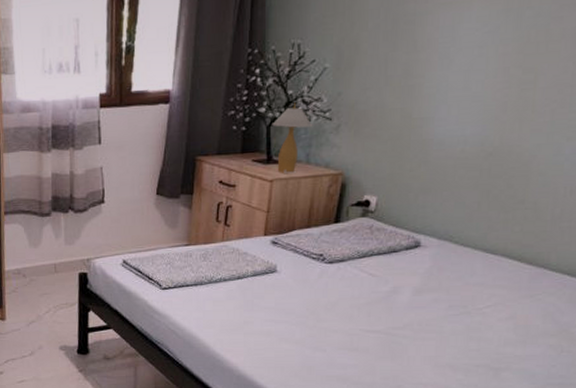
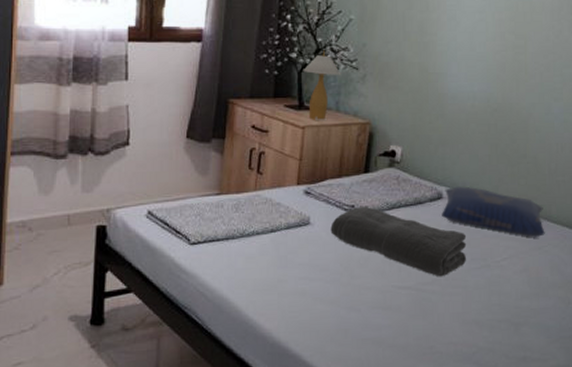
towel: none [297,254,446,323] -> present [330,206,467,277]
cushion: none [418,234,540,285] -> present [442,186,545,237]

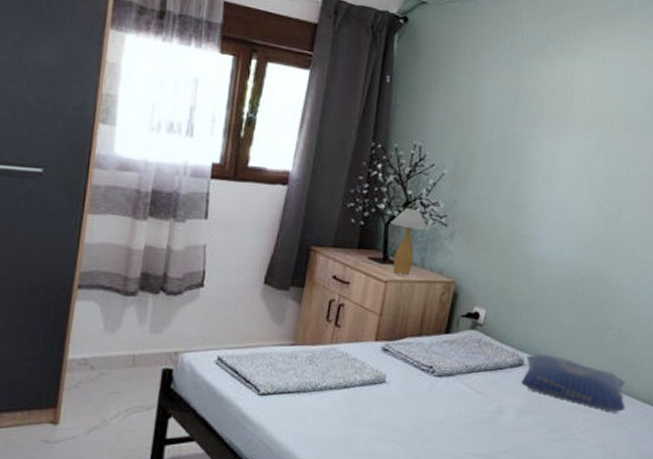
towel: present [330,206,467,277] -> none [406,367,545,447]

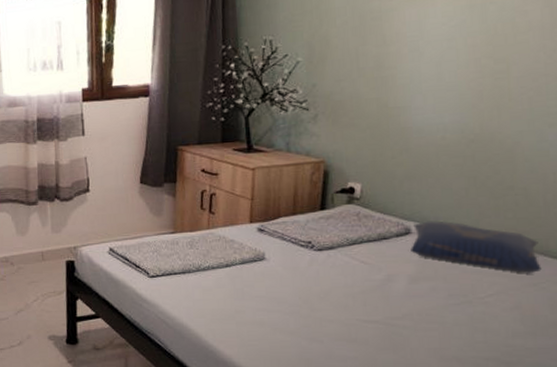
table lamp: present [390,203,430,277] -> none [250,94,291,163]

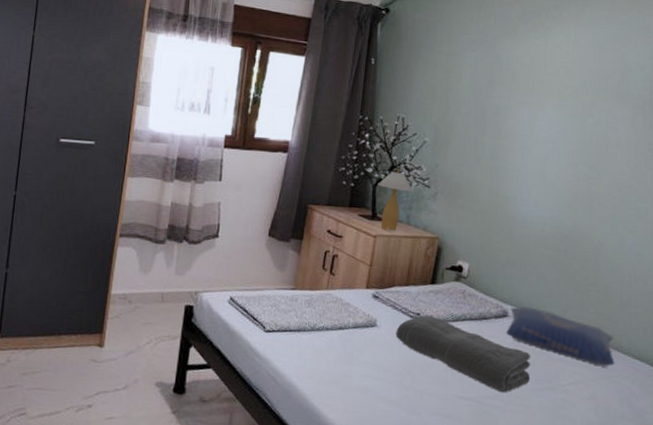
table lamp: none [250,94,291,163] -> present [377,167,414,233]
towel: none [287,242,442,312] -> present [395,315,531,393]

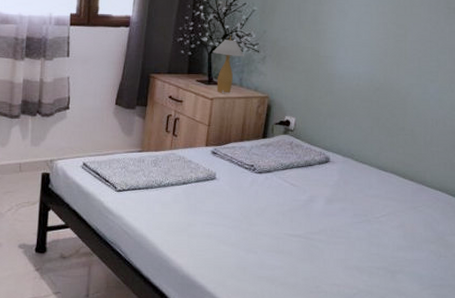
towel: present [395,315,531,393] -> none [233,166,350,228]
cushion: present [506,306,615,366] -> none [329,152,420,198]

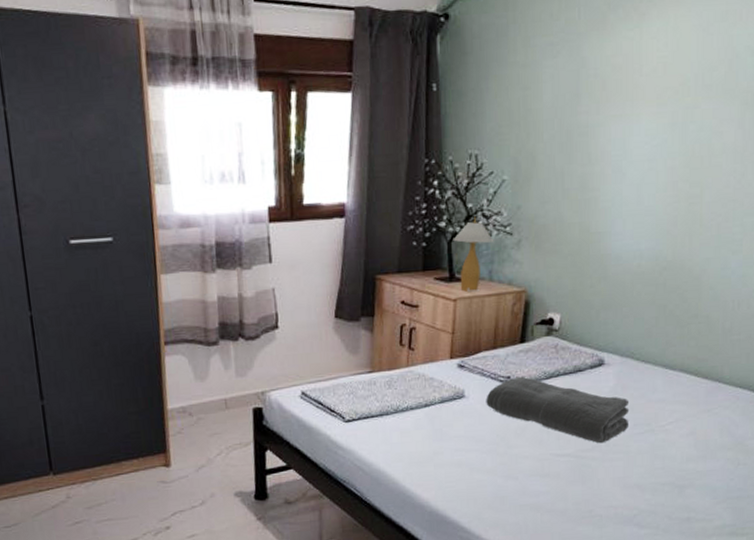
towel: none [233,166,350,228] -> present [486,376,630,444]

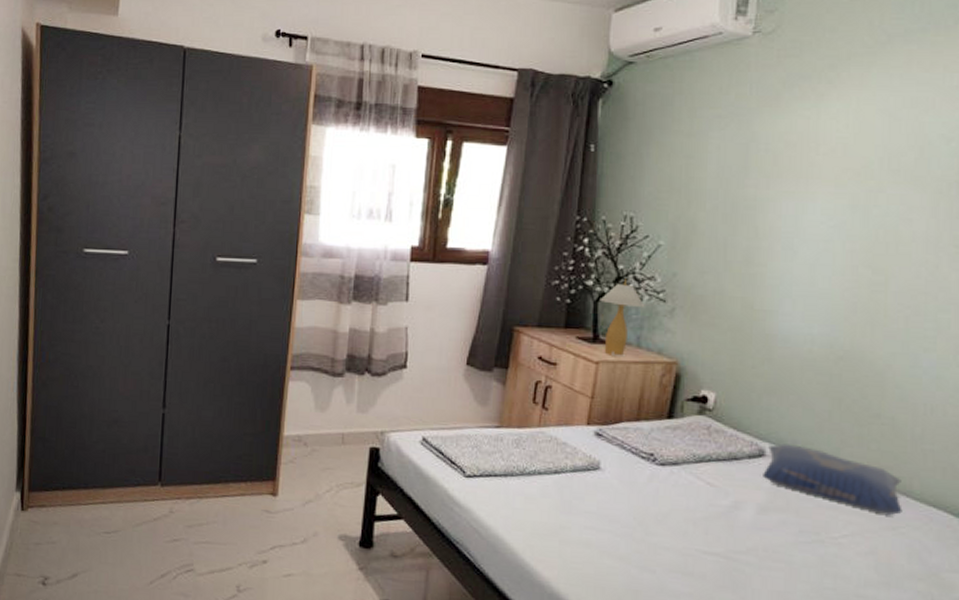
towel: present [486,376,630,444] -> none [624,455,794,547]
cushion: none [603,351,716,400] -> present [763,444,902,515]

